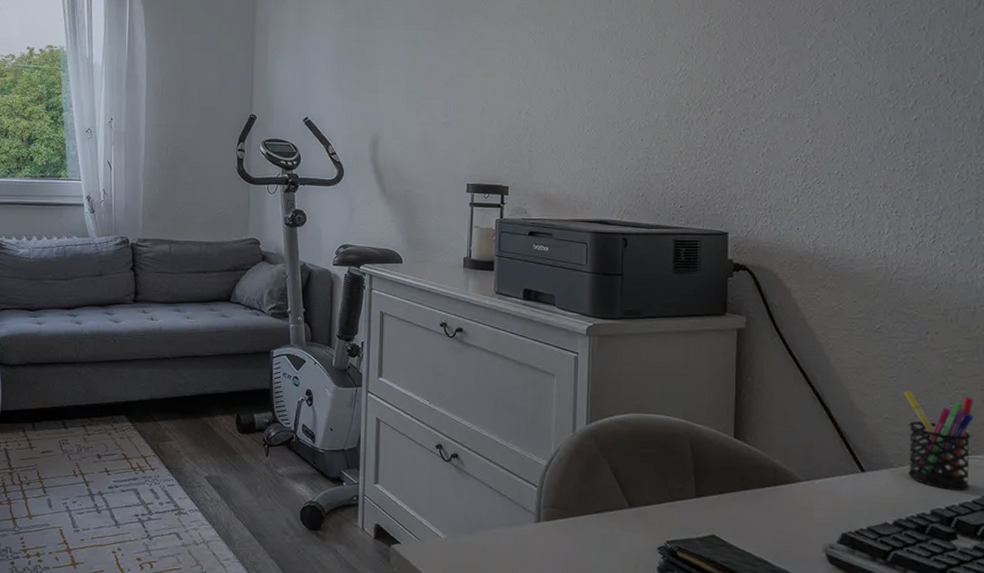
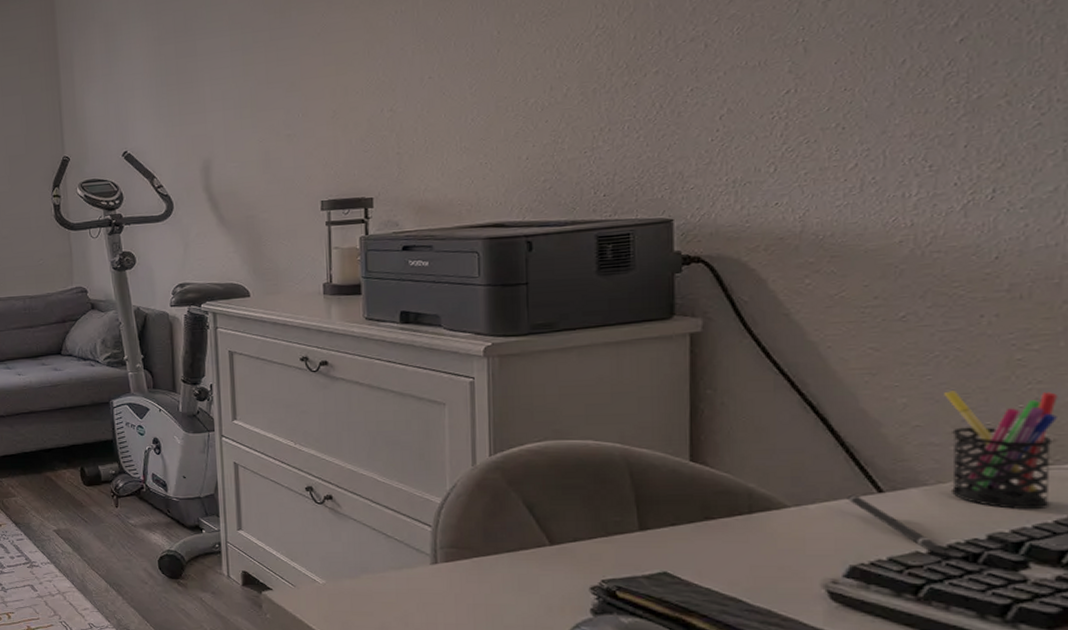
pen: none [841,472,905,527] -> present [847,494,946,555]

